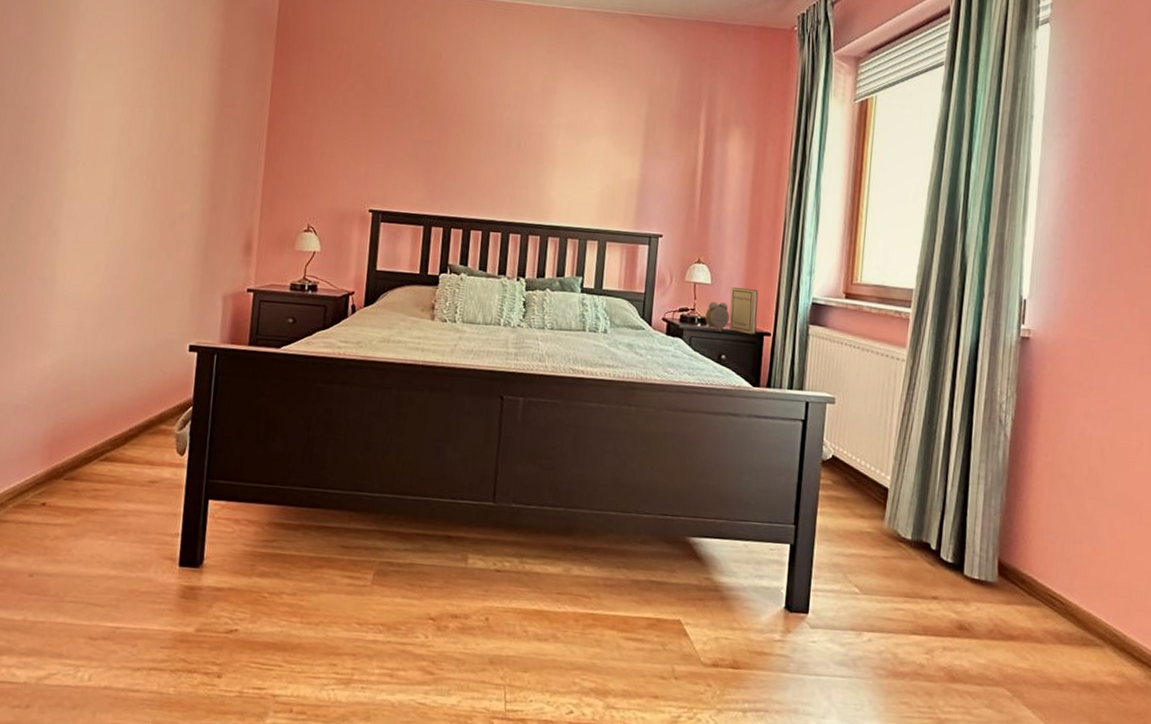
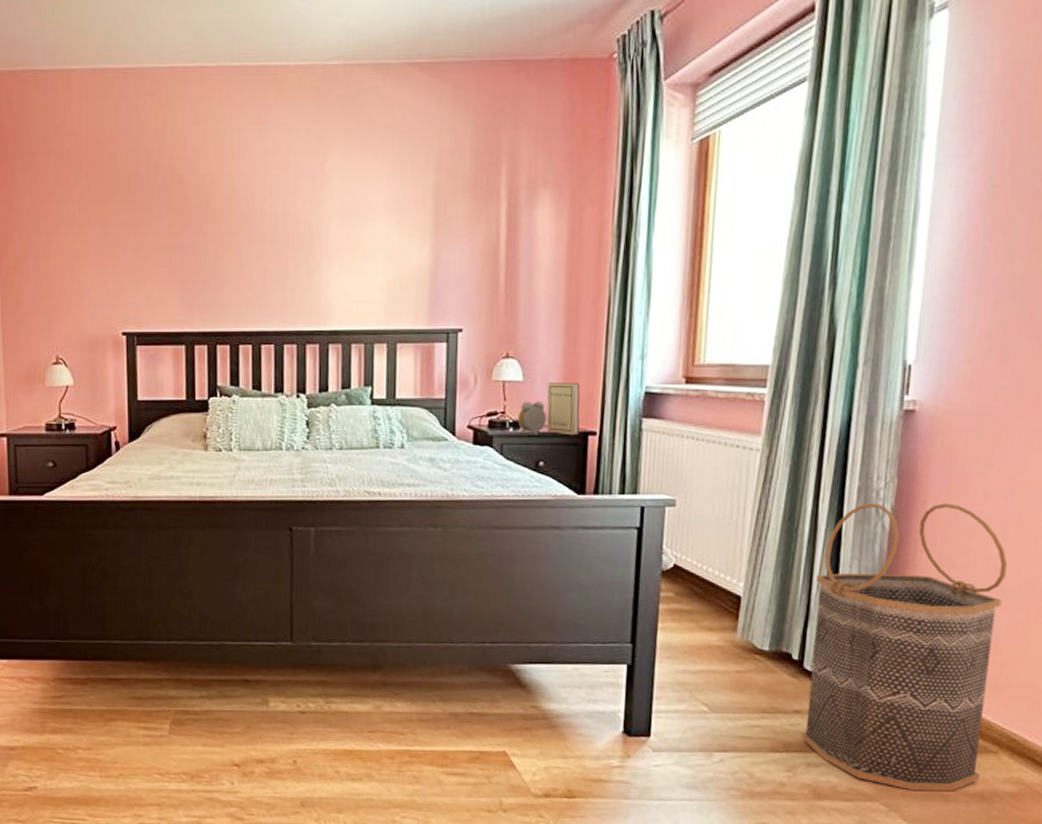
basket: none [939,414,1106,681] -> present [802,503,1007,791]

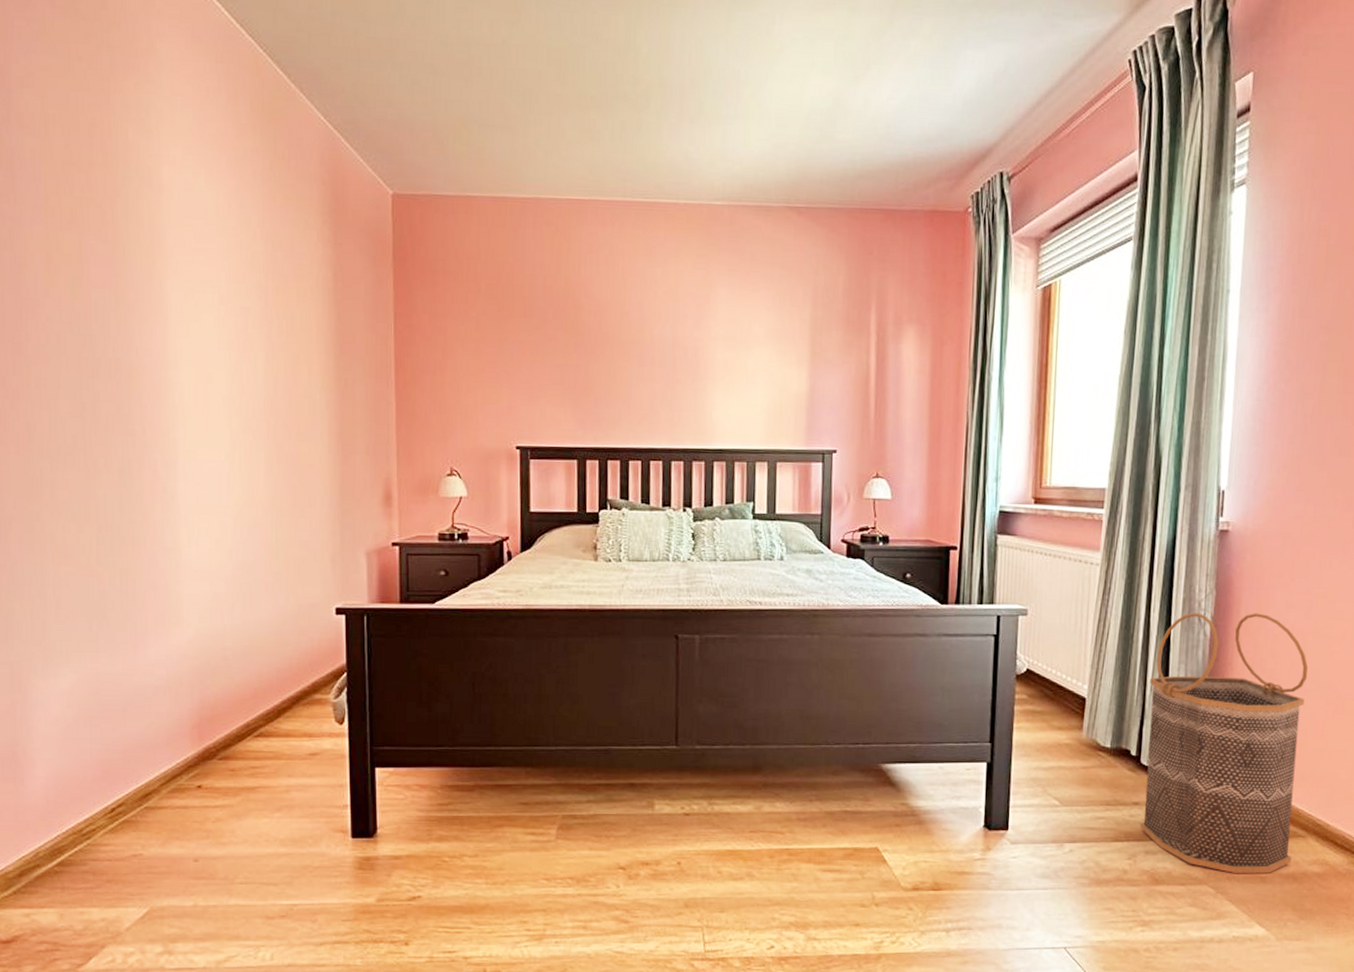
alarm clock: present [517,401,546,437] -> none [886,518,913,551]
book: present [546,383,580,436] -> none [912,501,943,550]

